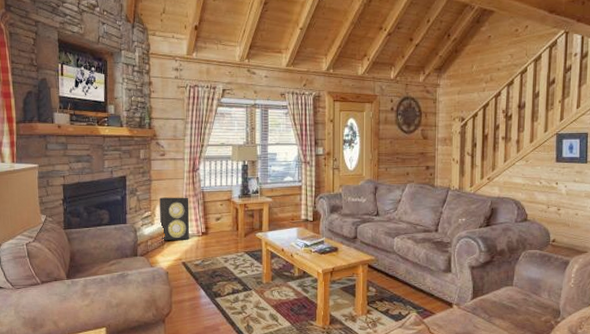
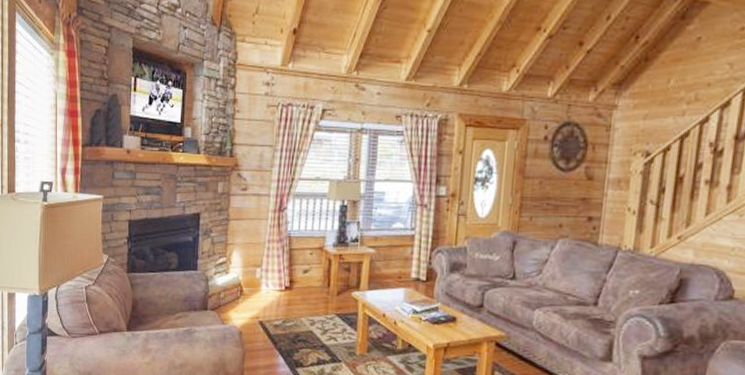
speaker: present [159,197,190,240] -> none [236,241,273,295]

